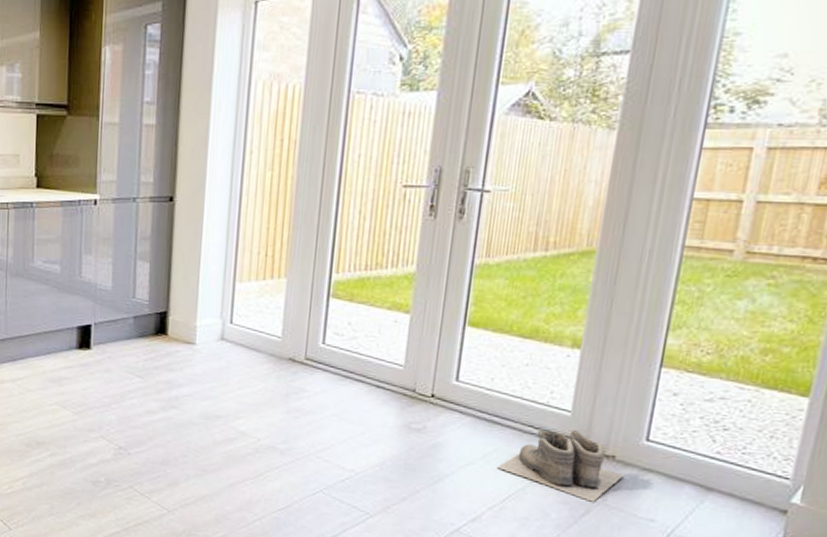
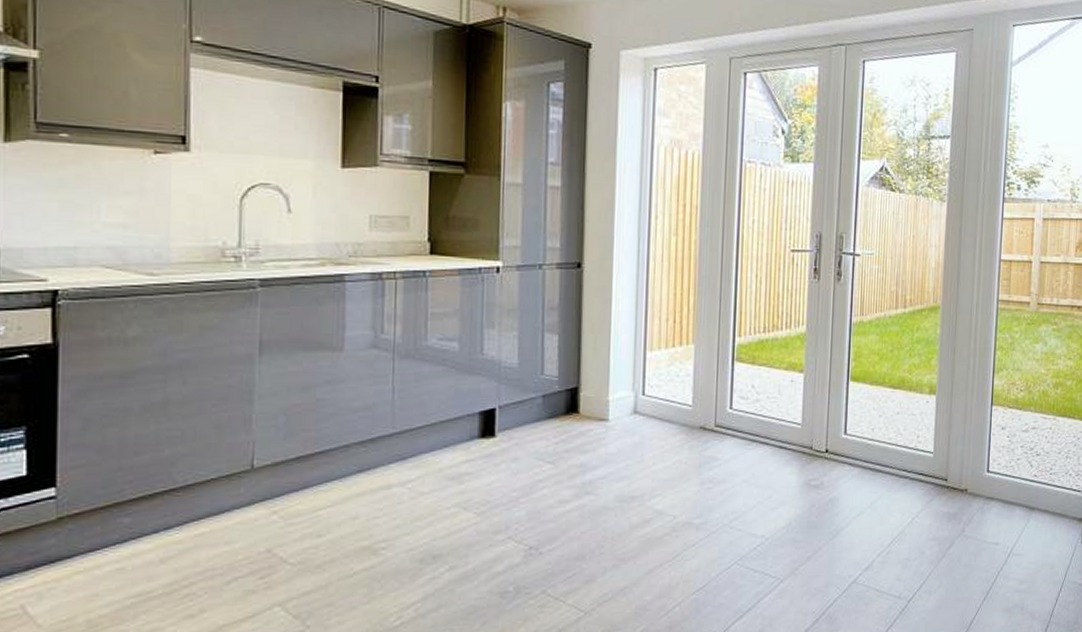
boots: present [498,429,624,502] -> none [883,470,974,534]

